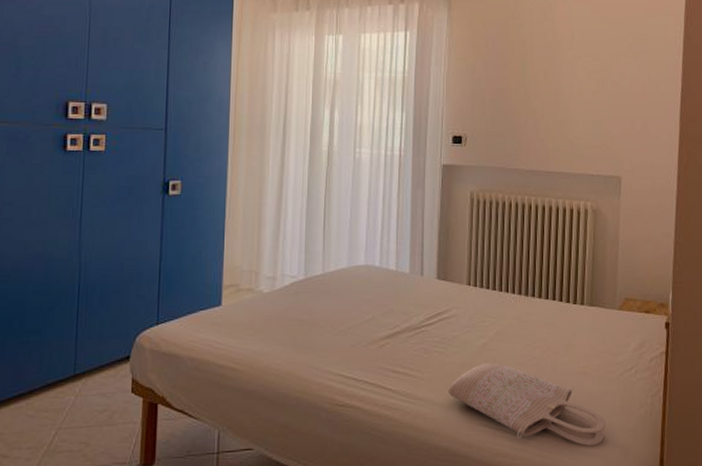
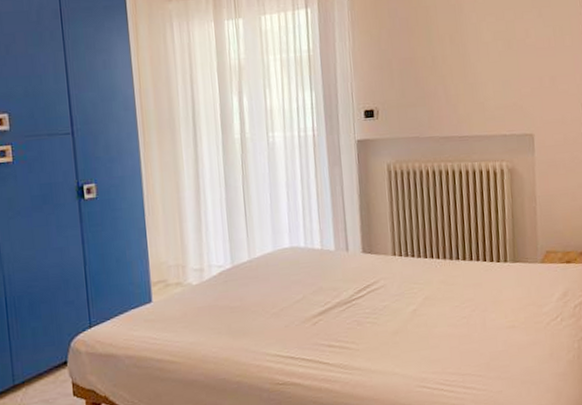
shopping bag: present [447,362,605,446] -> none [383,326,537,395]

